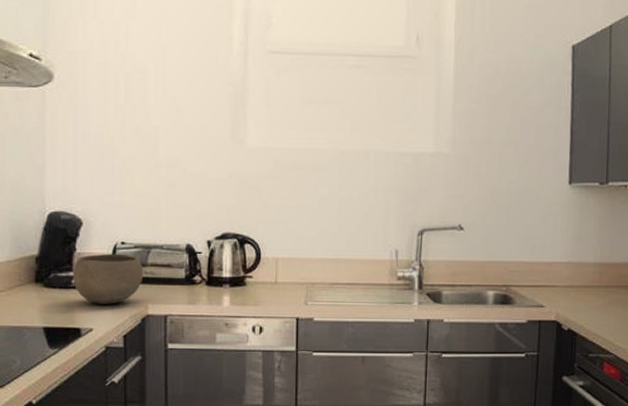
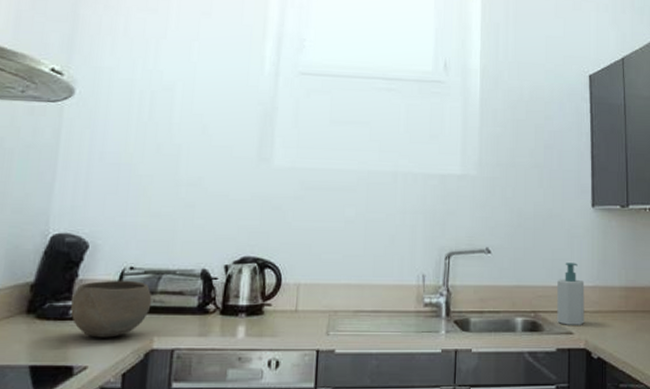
soap bottle: none [528,239,558,299] -> present [557,263,585,325]

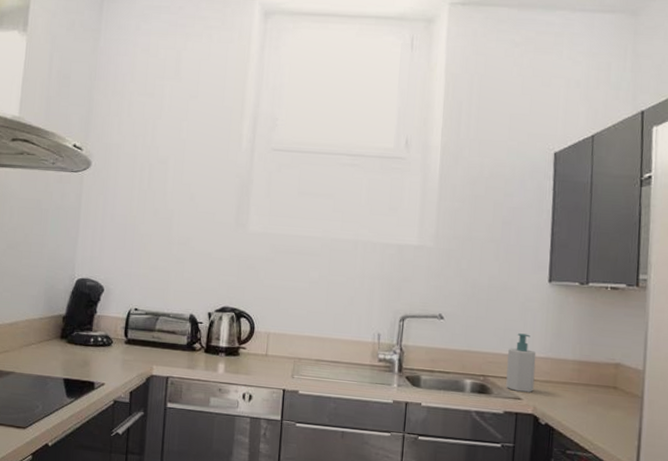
bowl: present [70,280,152,338] -> none [91,318,152,363]

